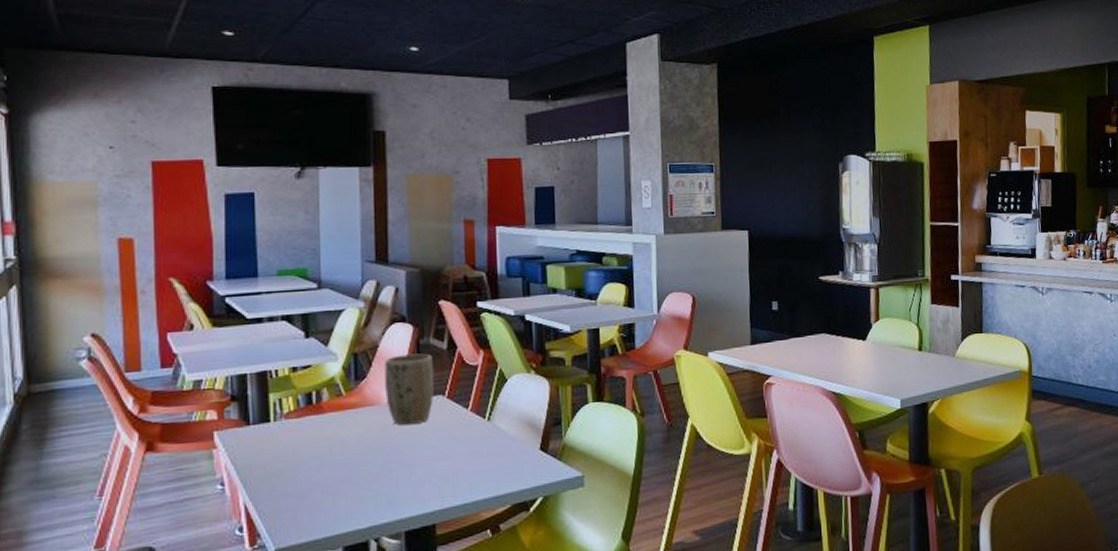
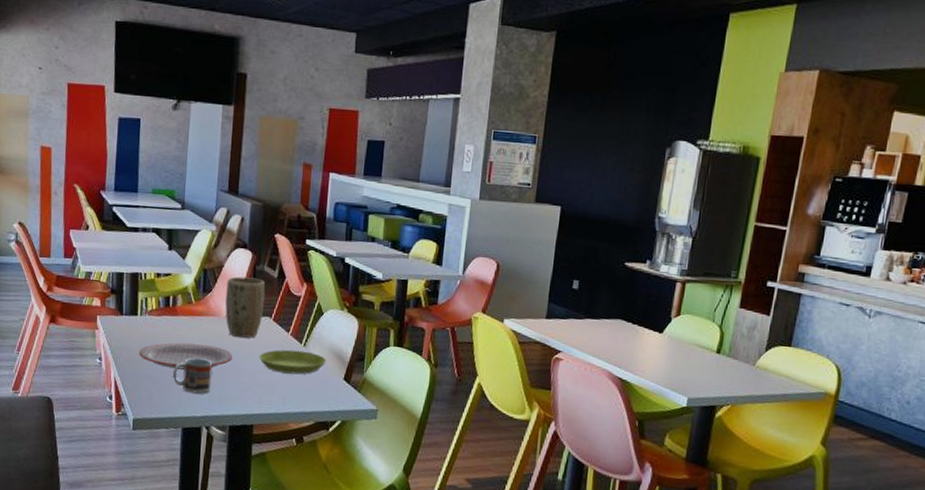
plate: none [276,440,402,478] -> present [139,342,233,369]
cup: none [324,458,377,503] -> present [172,358,213,394]
saucer: none [435,426,517,457] -> present [259,349,327,375]

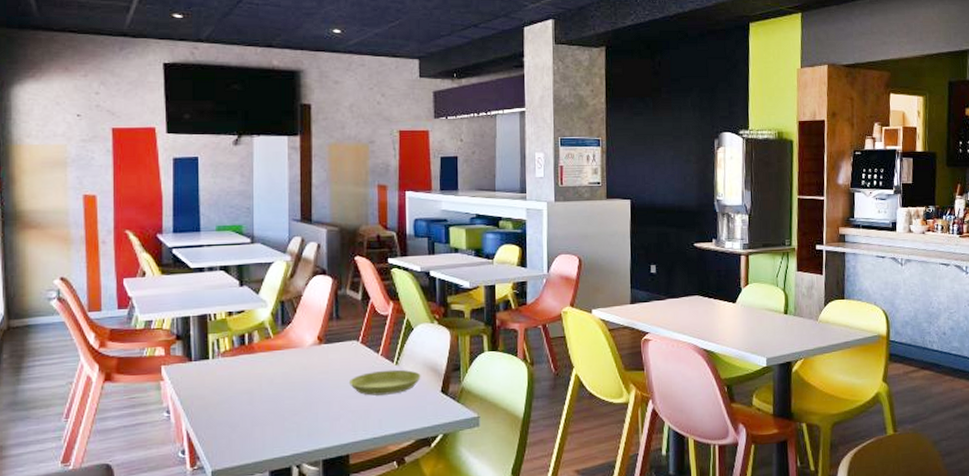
plate: present [139,342,233,369] -> none [214,379,321,410]
cup: present [172,358,213,394] -> none [254,394,299,432]
plant pot: present [225,276,266,338] -> none [307,303,350,366]

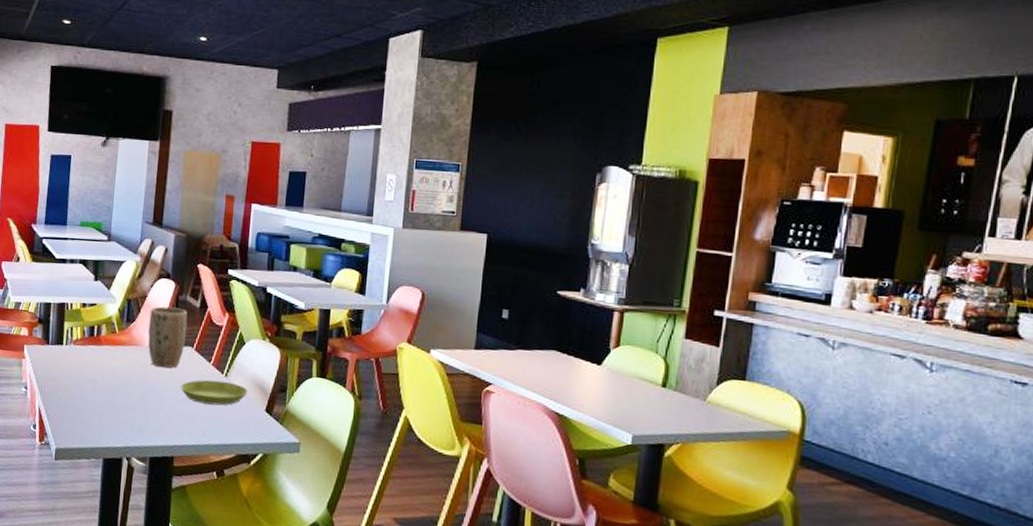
plant pot: none [307,303,350,366] -> present [148,306,188,368]

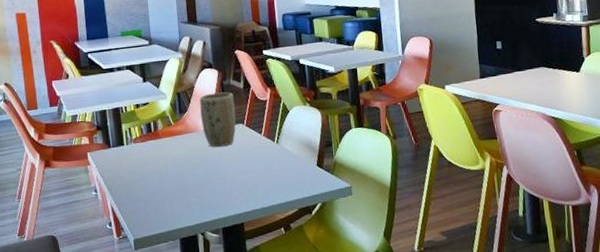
saucer: present [181,380,248,406] -> none [239,147,299,171]

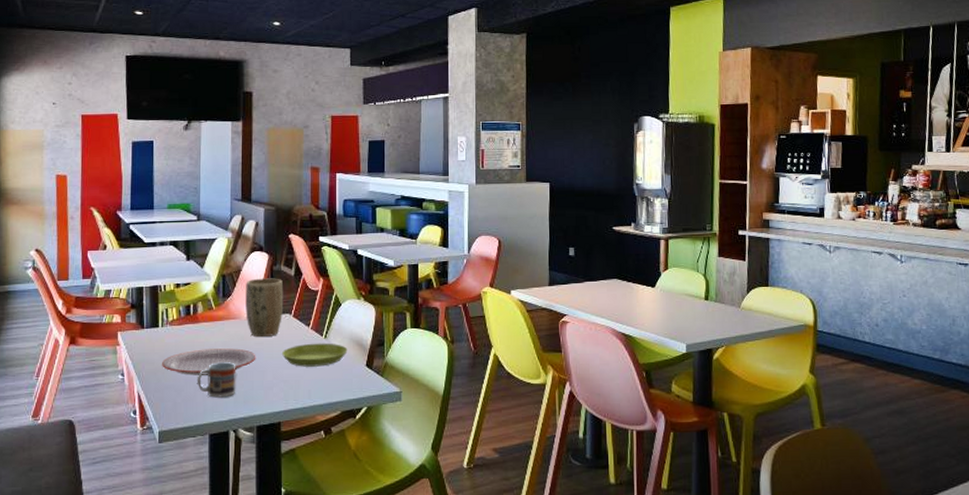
plate: none [130,159,216,187] -> present [162,348,256,376]
cup: none [163,172,201,206] -> present [197,362,236,398]
saucer: none [239,147,299,171] -> present [282,343,348,367]

